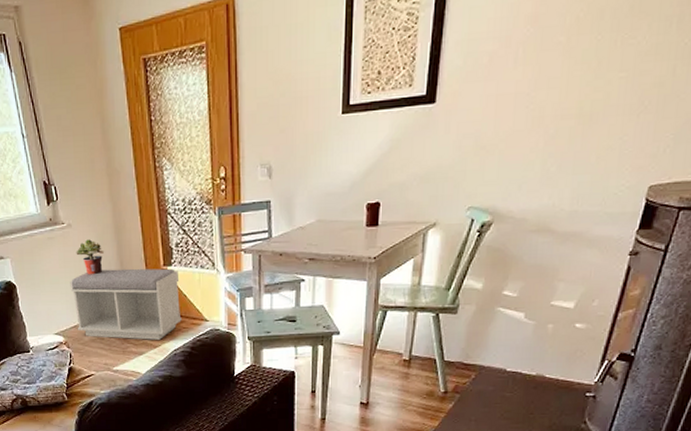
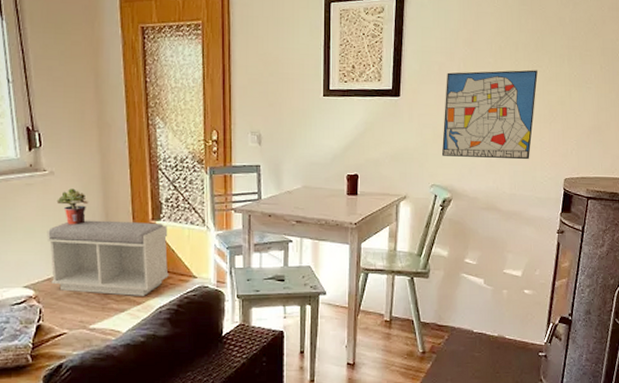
wall art: none [485,43,629,171] -> present [442,70,538,160]

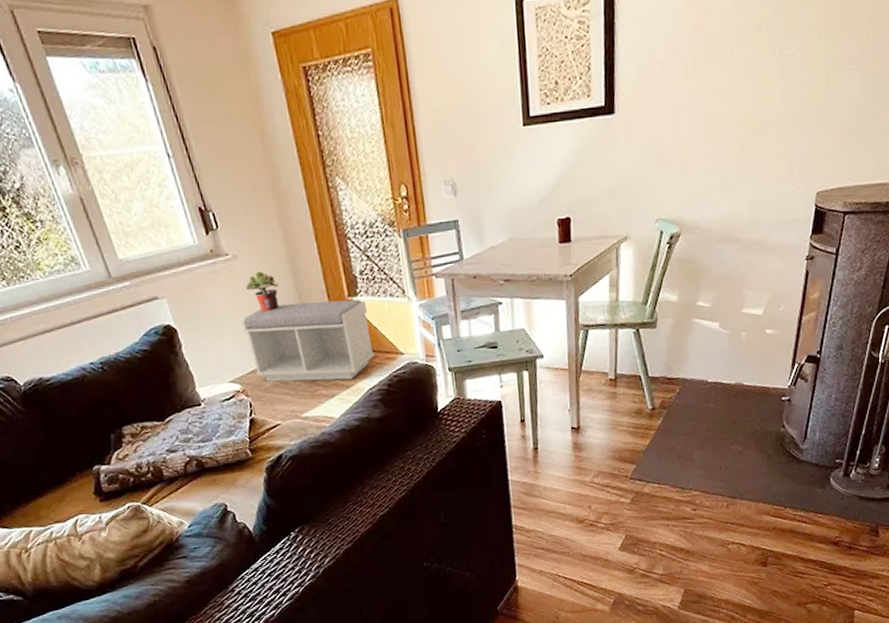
wall art: present [442,70,538,160] -> none [667,54,786,182]

